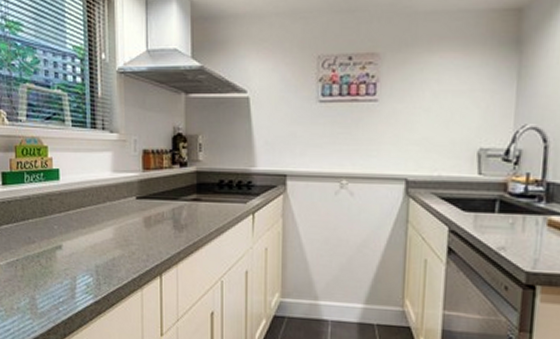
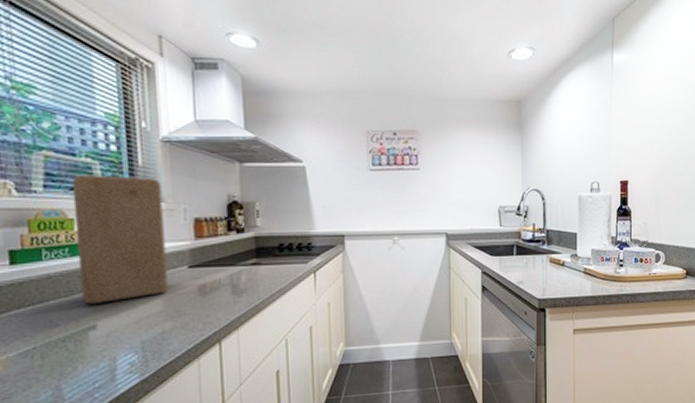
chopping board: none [46,105,119,226] -> present [71,174,168,304]

